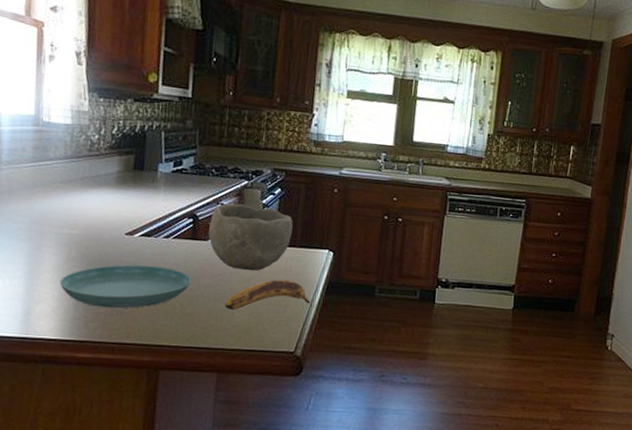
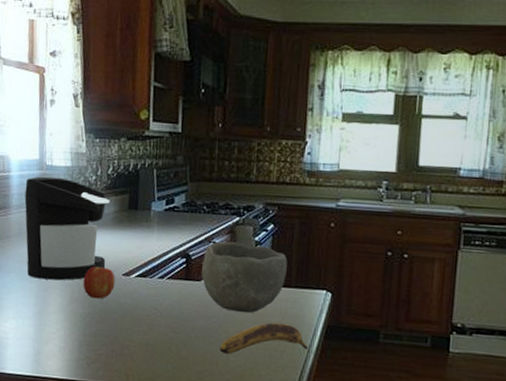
coffee maker: none [16,132,114,239] -> present [24,176,110,281]
saucer: present [60,264,191,309] -> none [65,306,185,351]
fruit: none [81,225,118,258] -> present [83,266,115,299]

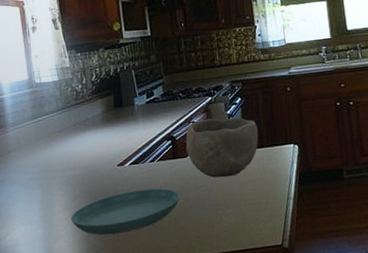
coffee maker: present [24,176,110,281] -> none [18,91,101,185]
saucer: none [65,306,185,351] -> present [71,188,179,236]
fruit: present [83,266,115,299] -> none [82,162,112,192]
banana: present [219,322,309,354] -> none [212,179,288,216]

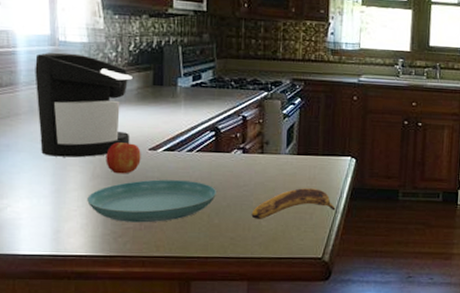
coffee maker: none [18,91,101,185] -> present [35,52,133,158]
fruit: none [82,162,112,192] -> present [106,142,141,174]
bowl: present [186,117,259,178] -> none [231,115,314,181]
banana: none [212,179,288,216] -> present [251,188,336,219]

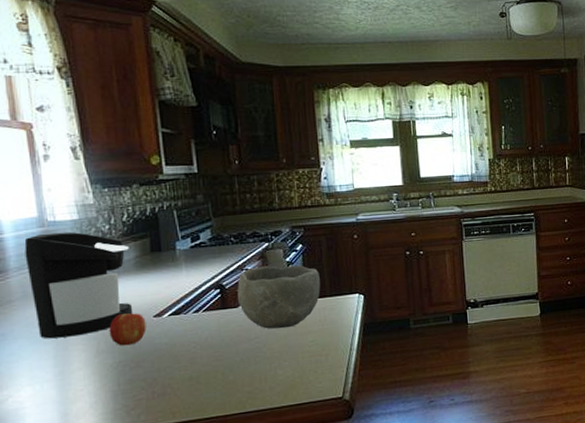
saucer: present [87,179,216,223] -> none [94,341,228,394]
bowl: none [231,115,314,181] -> present [237,265,321,329]
banana: present [251,188,336,219] -> none [266,330,350,369]

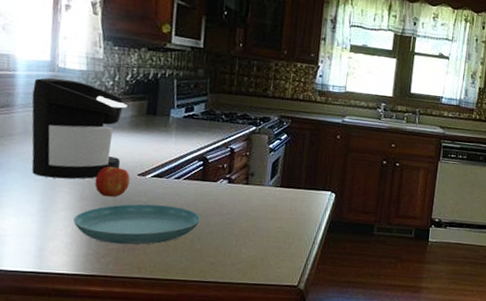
saucer: none [94,341,228,394] -> present [73,204,200,245]
bowl: present [237,265,321,329] -> none [218,147,298,211]

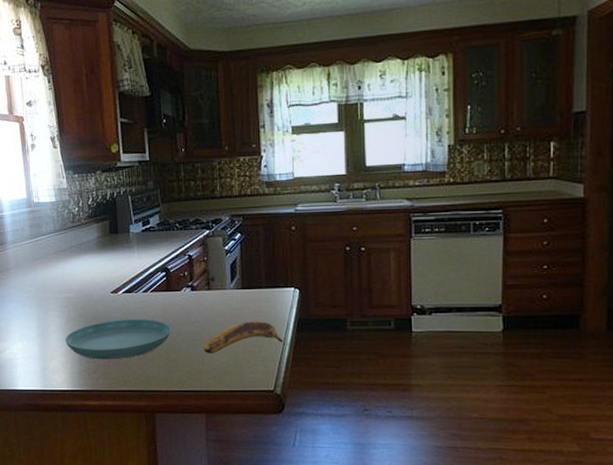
coffee maker: present [31,77,128,179] -> none [17,212,95,304]
fruit: present [94,166,130,197] -> none [77,288,105,316]
banana: none [232,219,314,247] -> present [204,322,284,353]

